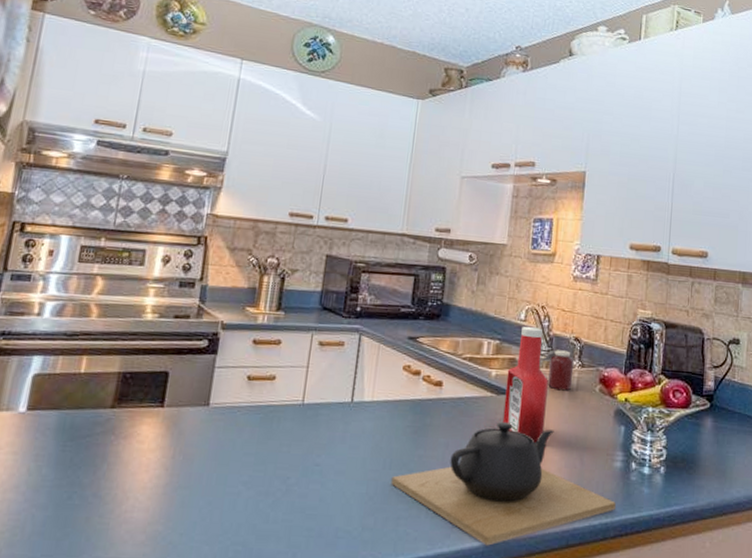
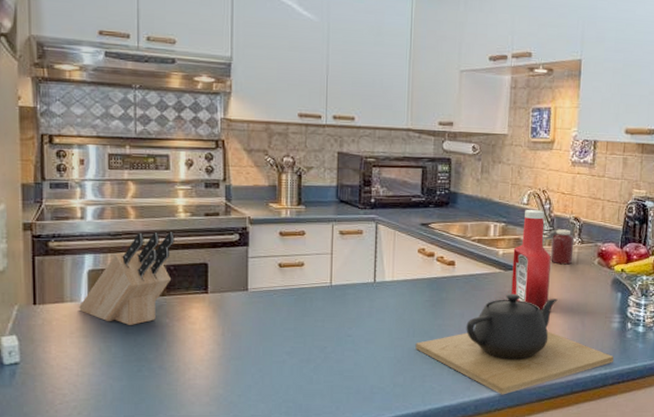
knife block: none [13,334,138,442] -> present [78,232,175,325]

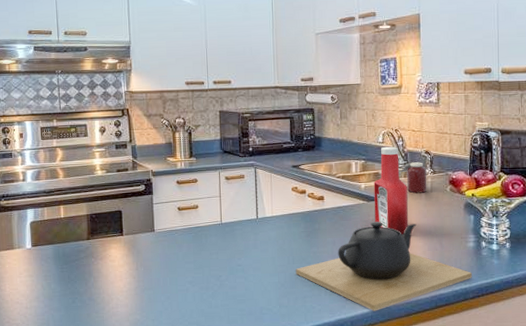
knife block: present [78,232,175,325] -> none [24,187,95,265]

